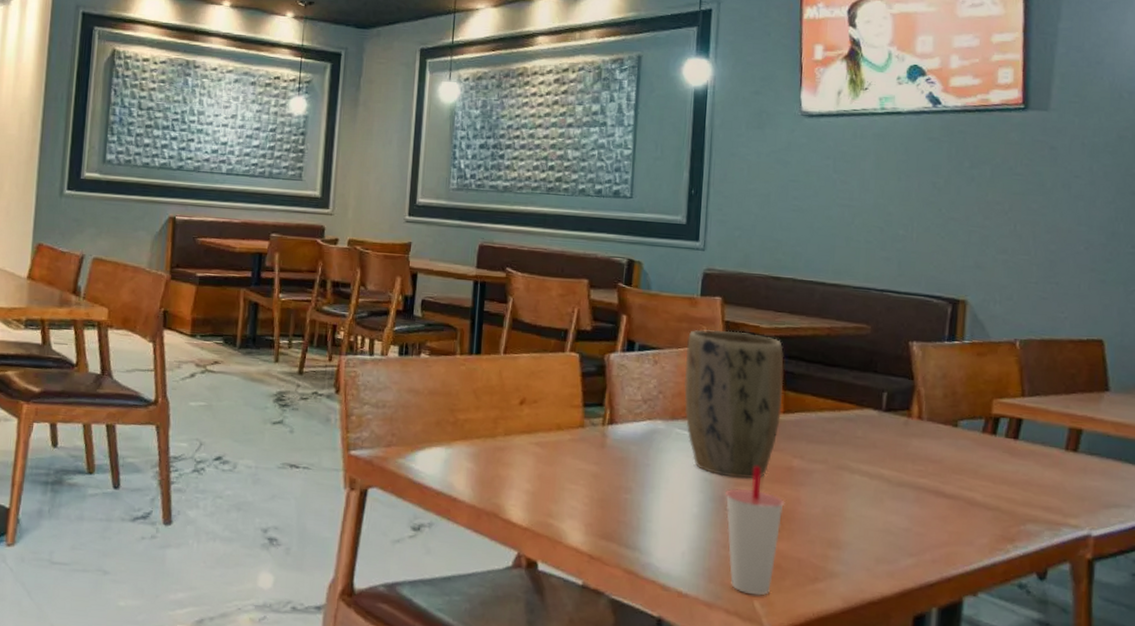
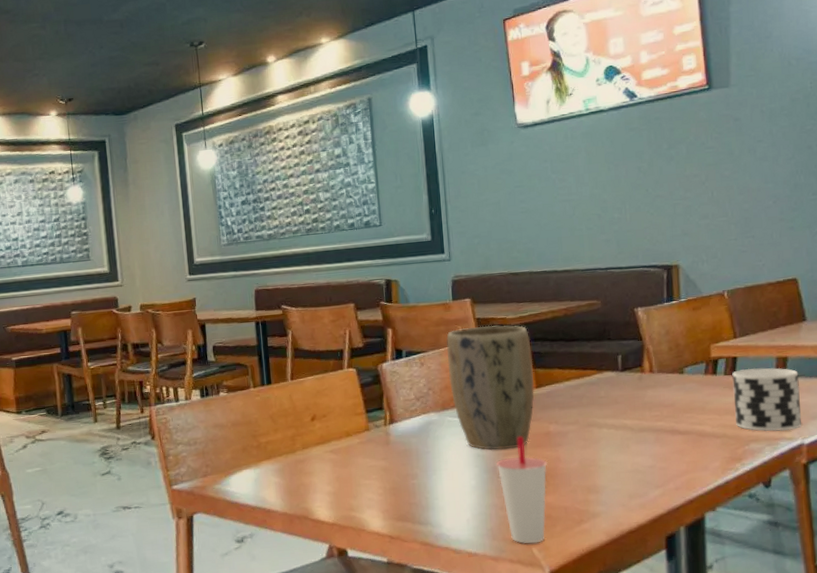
cup: none [1013,434,1094,517] -> present [732,367,802,432]

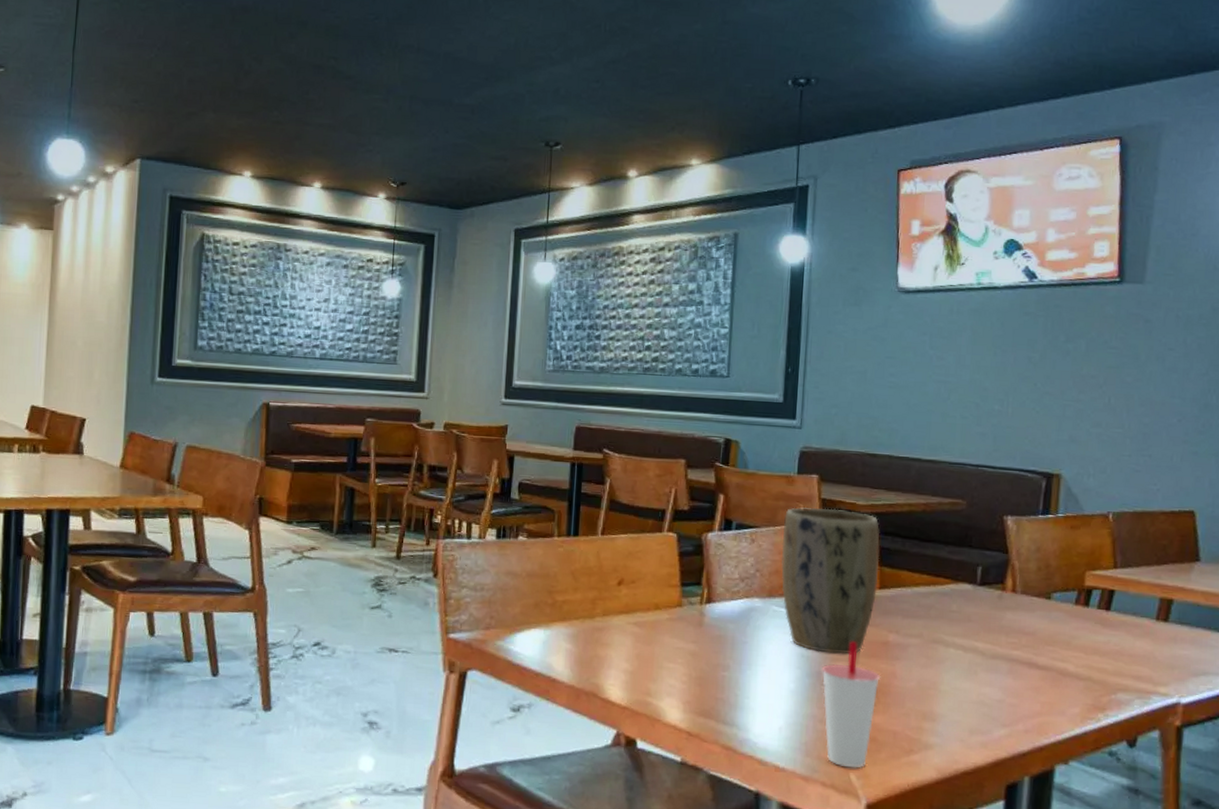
cup: present [732,367,802,432] -> none [1104,605,1184,685]

